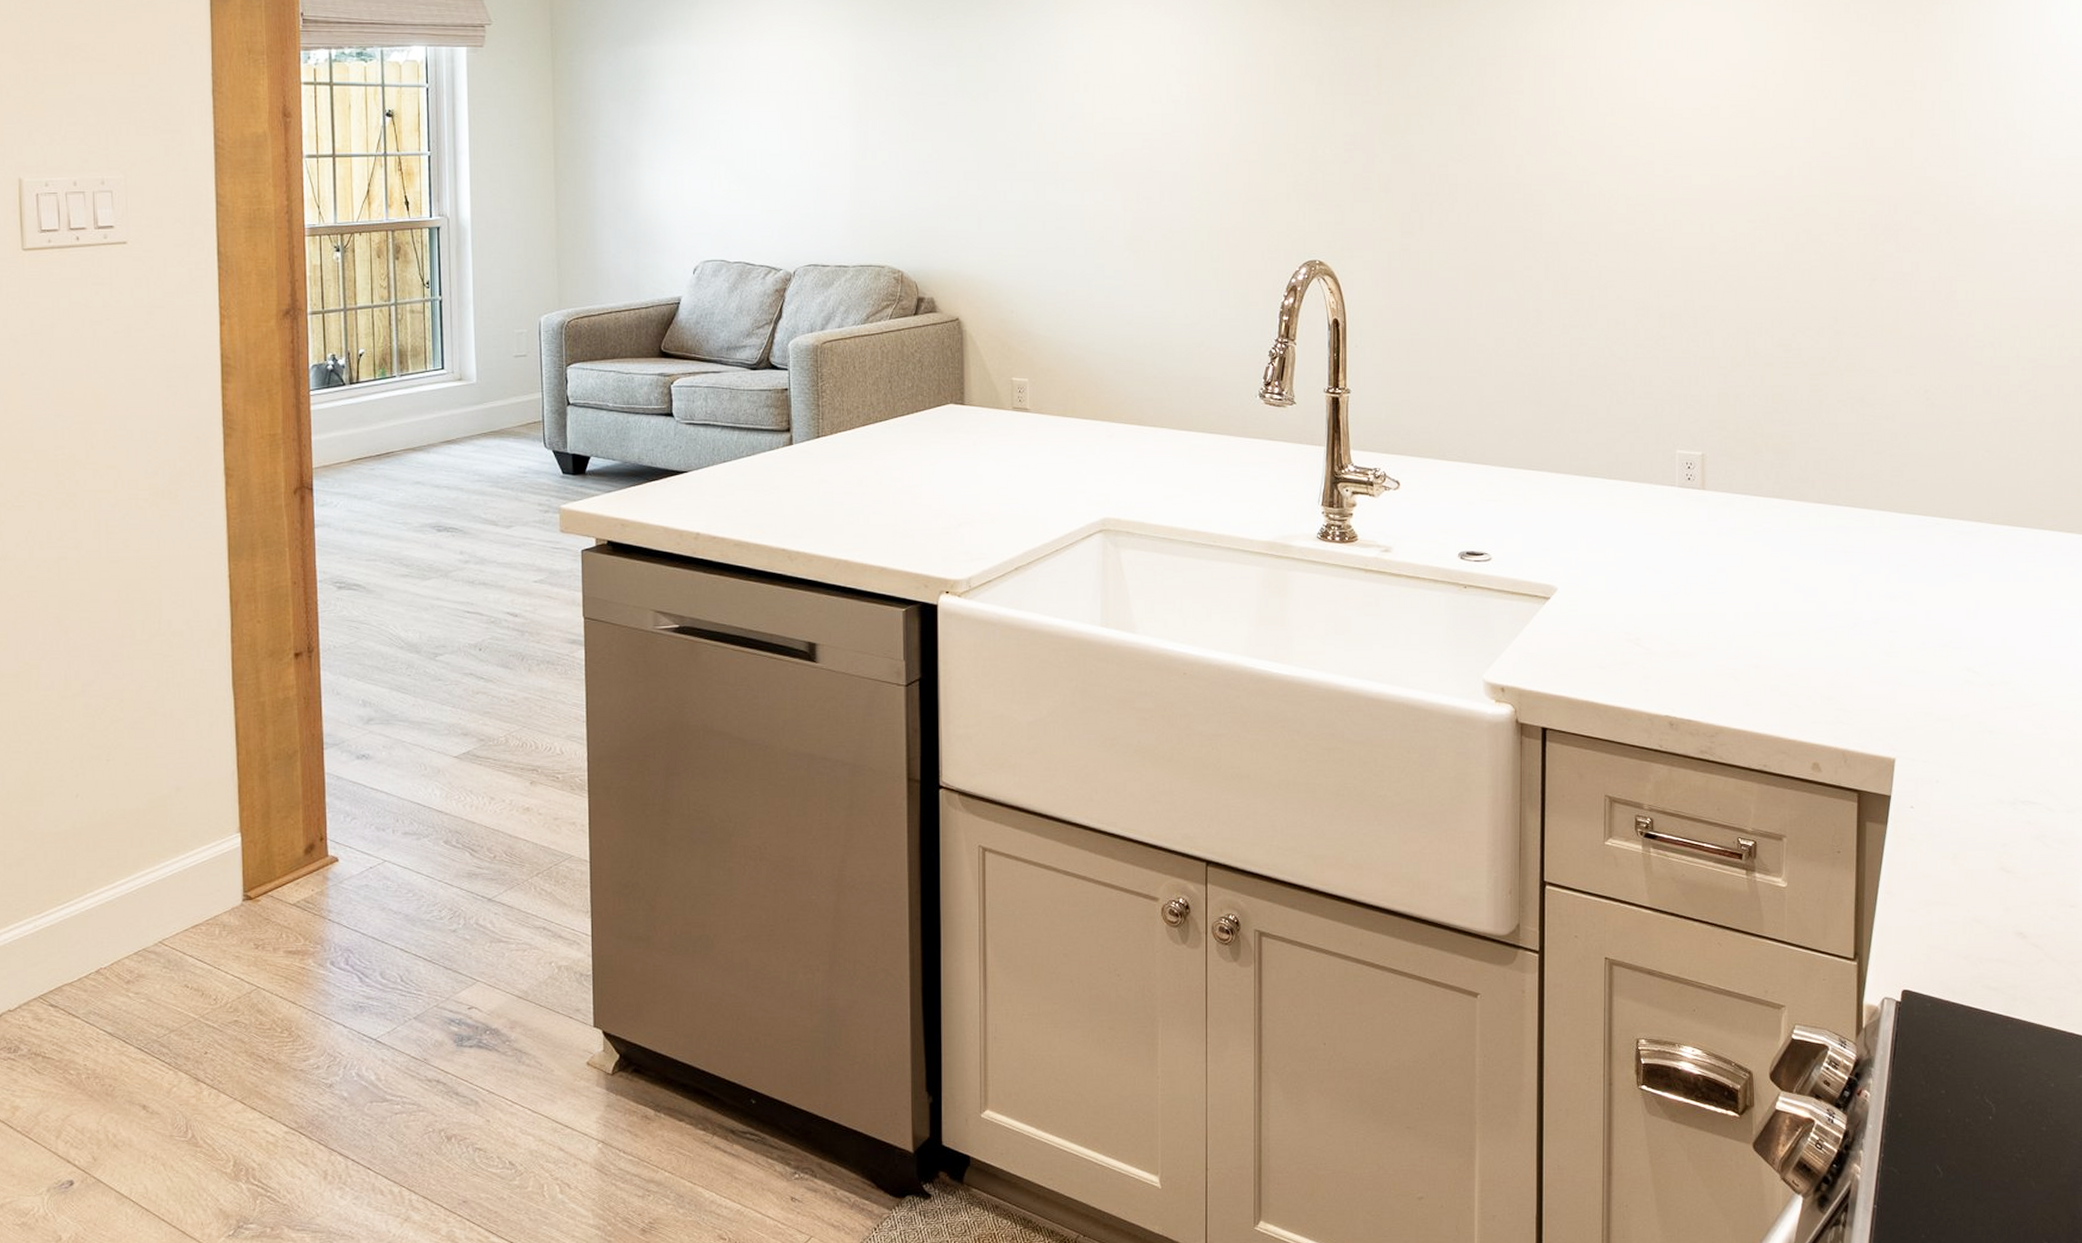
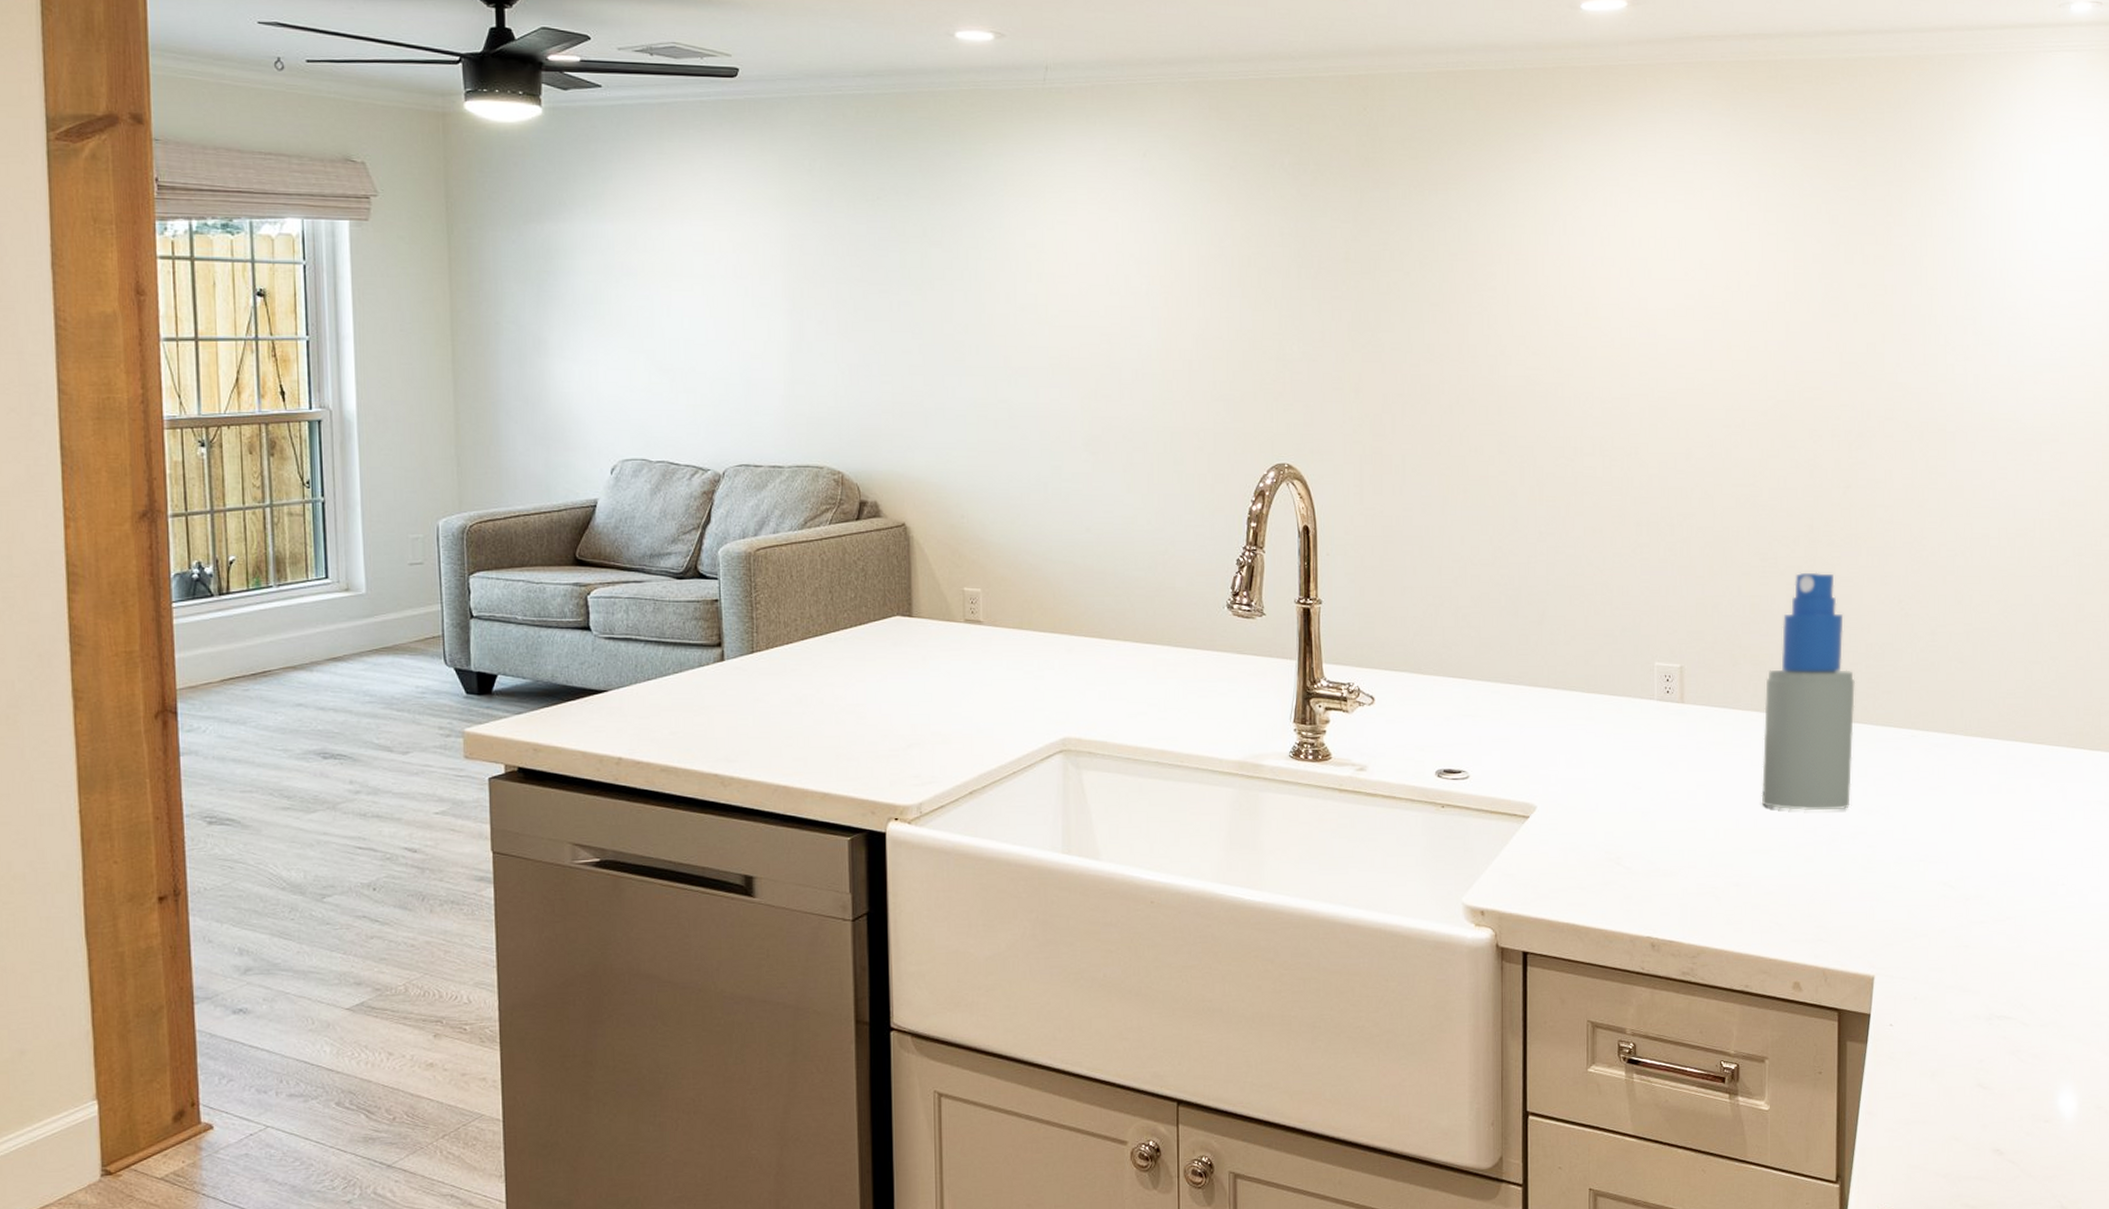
spray bottle: none [1782,363,1879,596] -> present [1761,572,1855,811]

